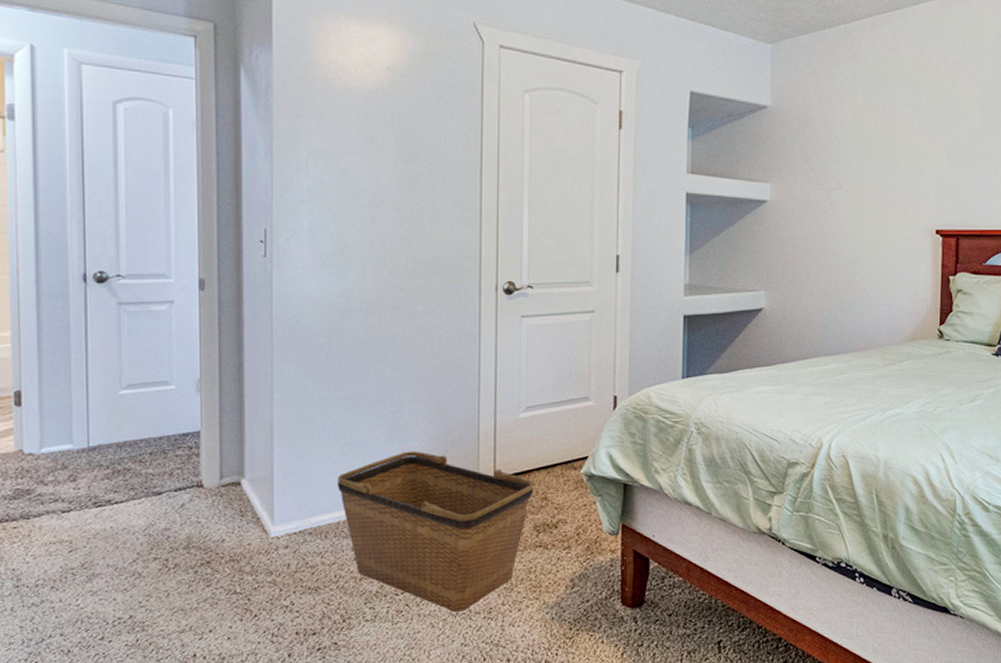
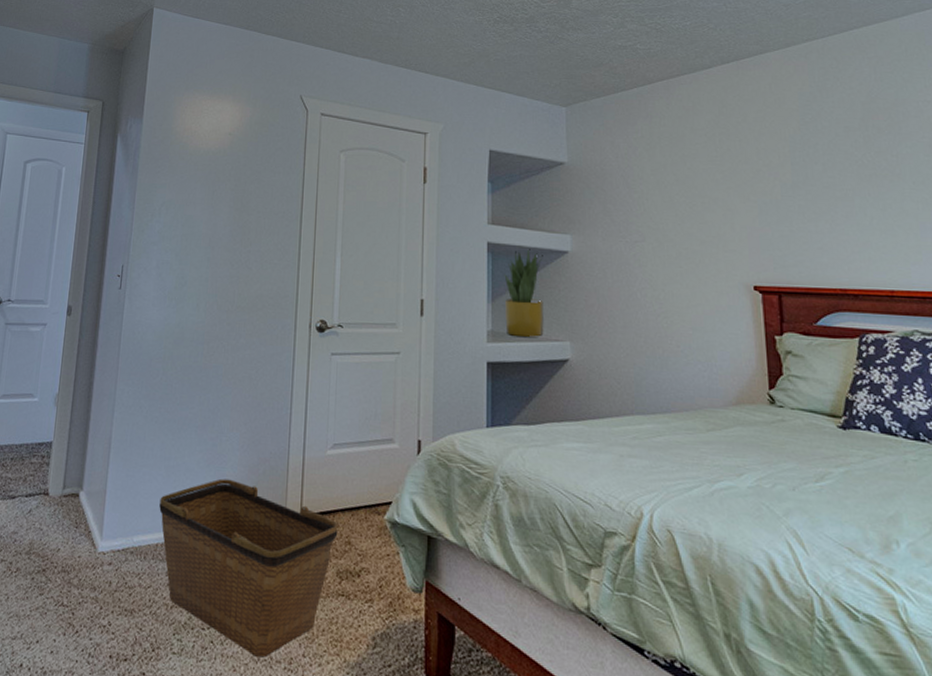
planter: none [702,200,742,289] -> present [504,250,543,338]

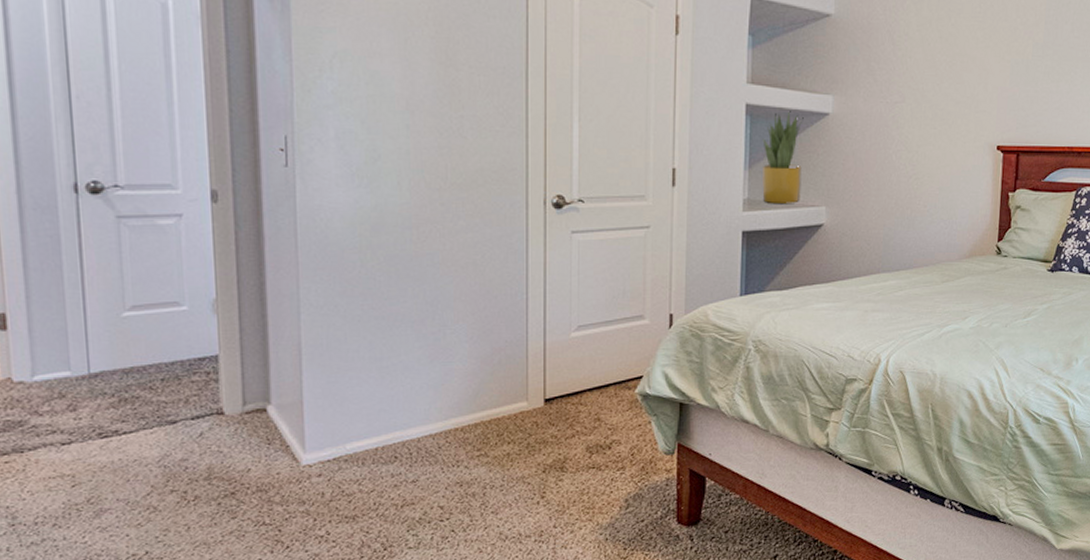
bicycle basket: present [159,478,338,658] -> none [374,373,586,536]

